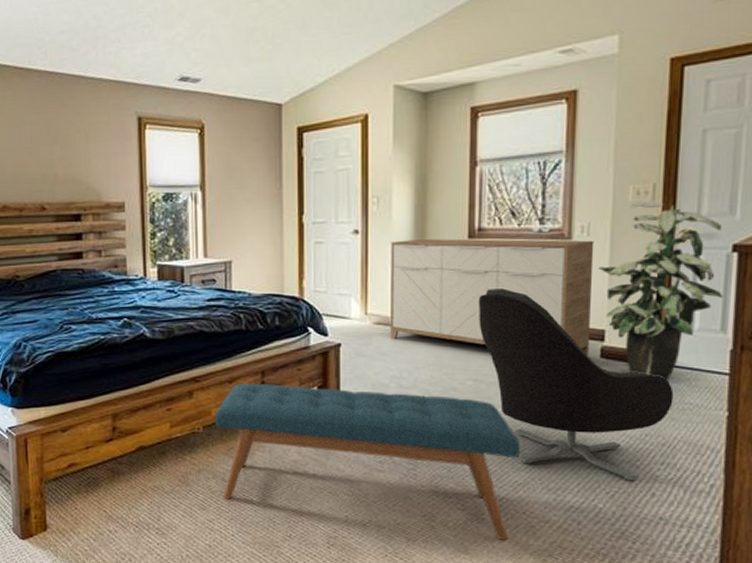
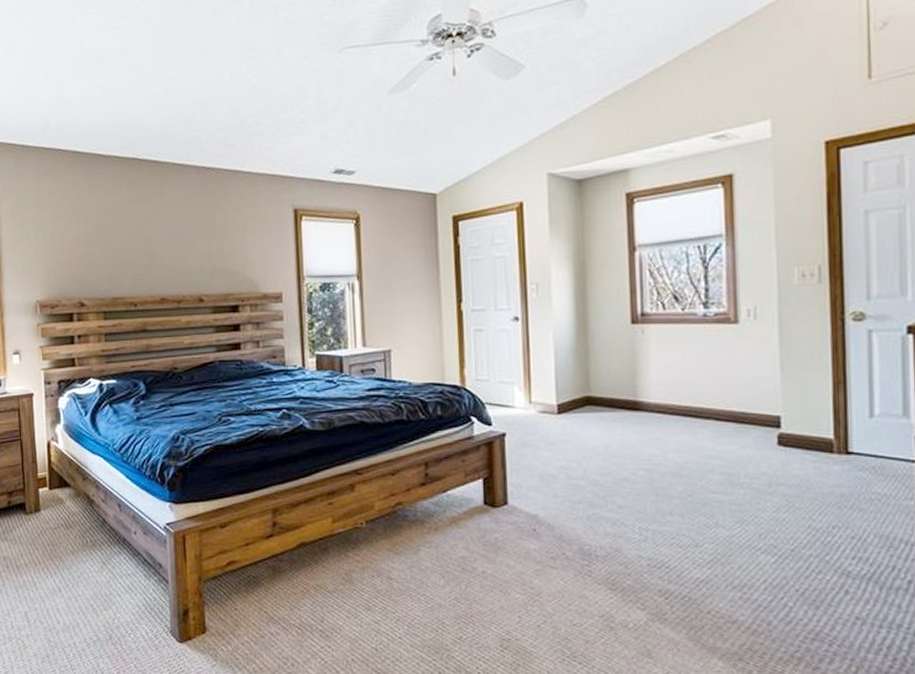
bench: present [214,383,521,540] -> none [377,475,701,642]
sideboard: present [391,238,595,356] -> none [552,323,765,444]
armchair: present [478,288,674,482] -> none [645,374,859,578]
indoor plant: present [598,202,724,380] -> none [768,284,903,469]

